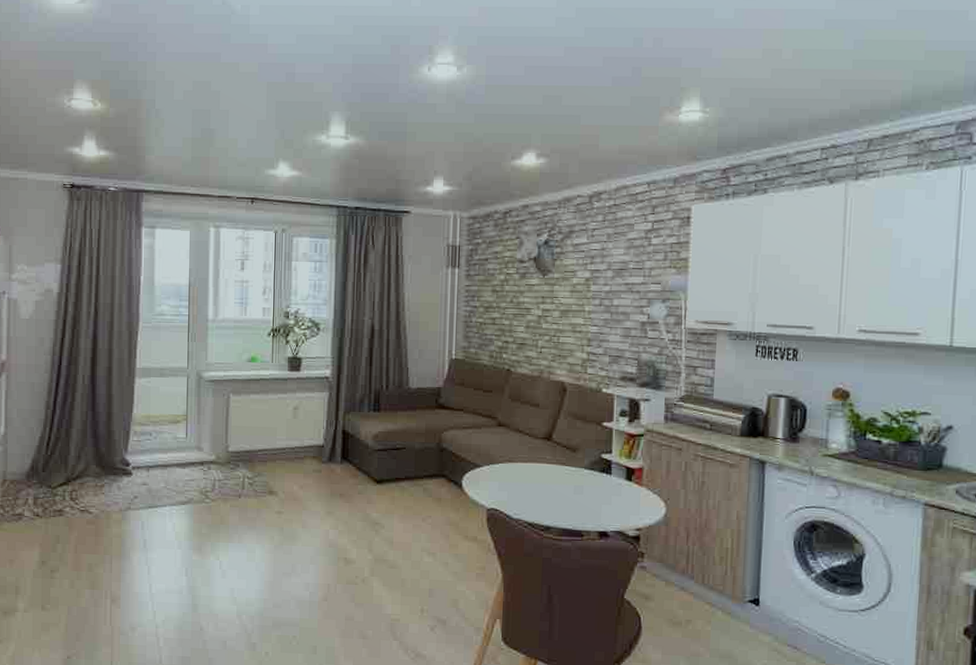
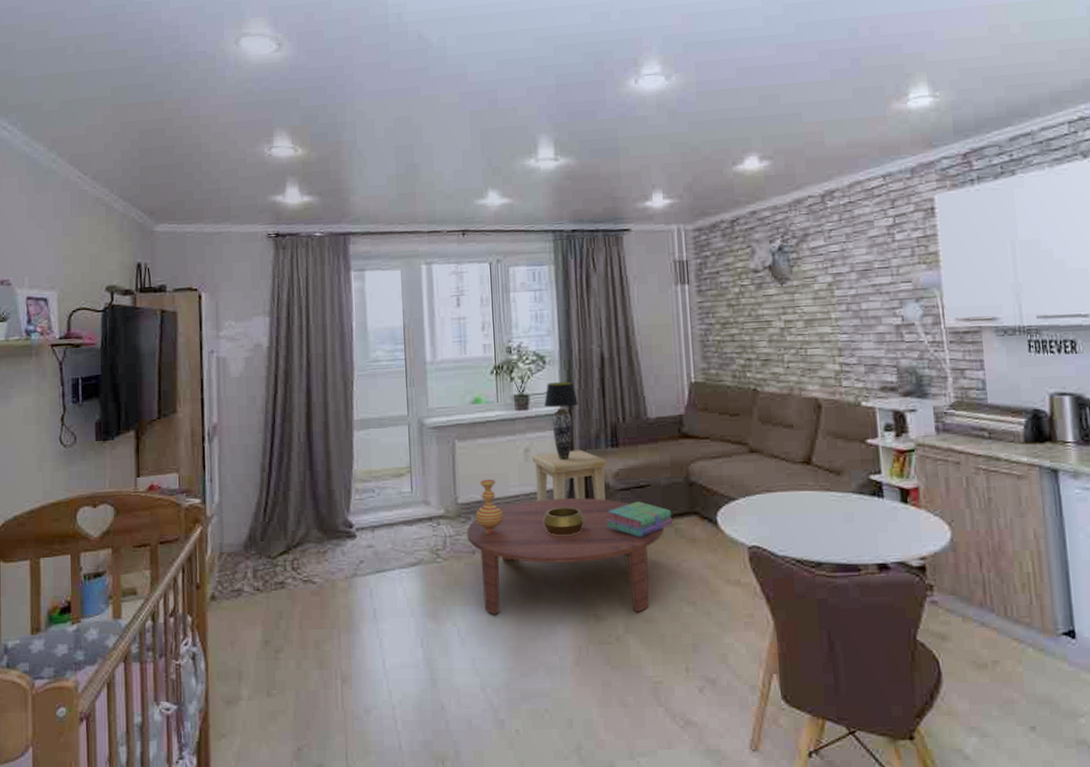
coffee table: none [235,453,414,559] -> present [467,498,664,615]
vase: none [243,431,269,480] -> present [475,479,503,533]
side table: none [300,411,368,458] -> present [532,450,607,501]
decorative bowl: none [304,461,344,487] -> present [542,506,585,536]
table lamp: none [315,348,347,420] -> present [544,382,578,461]
stack of books: none [362,461,423,494] -> present [605,501,674,537]

